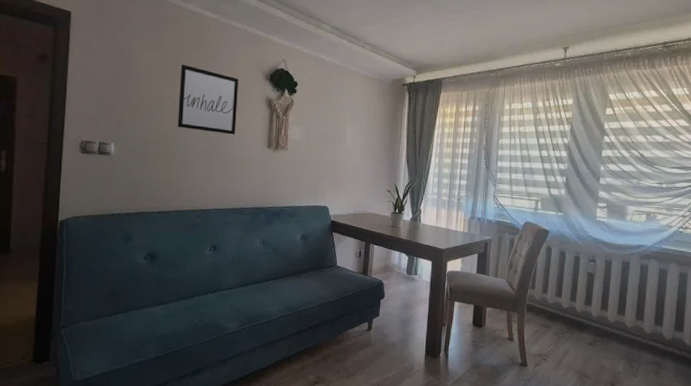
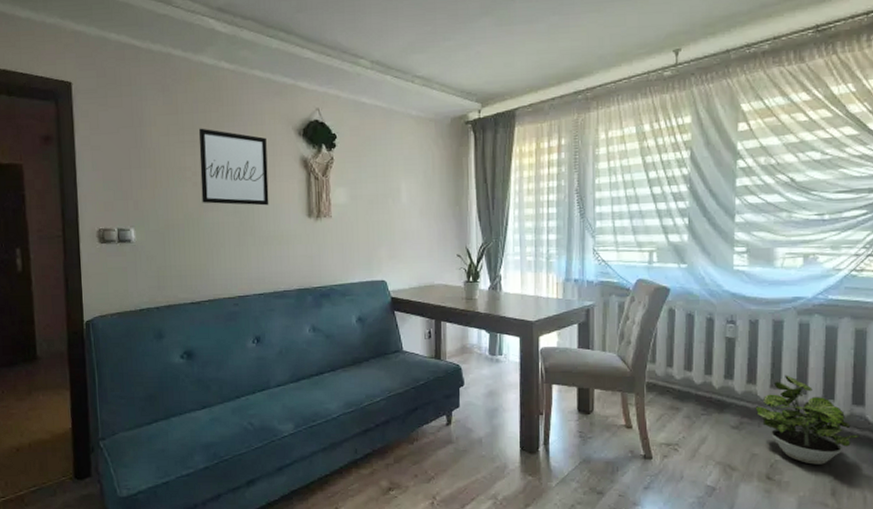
potted plant: none [605,304,679,376] -> present [755,375,860,465]

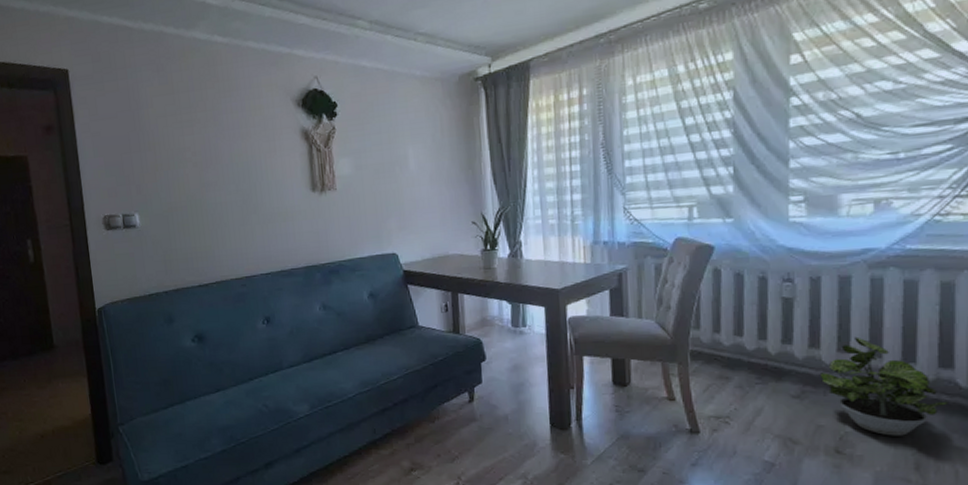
wall art: present [198,128,269,206] -> none [195,106,271,184]

